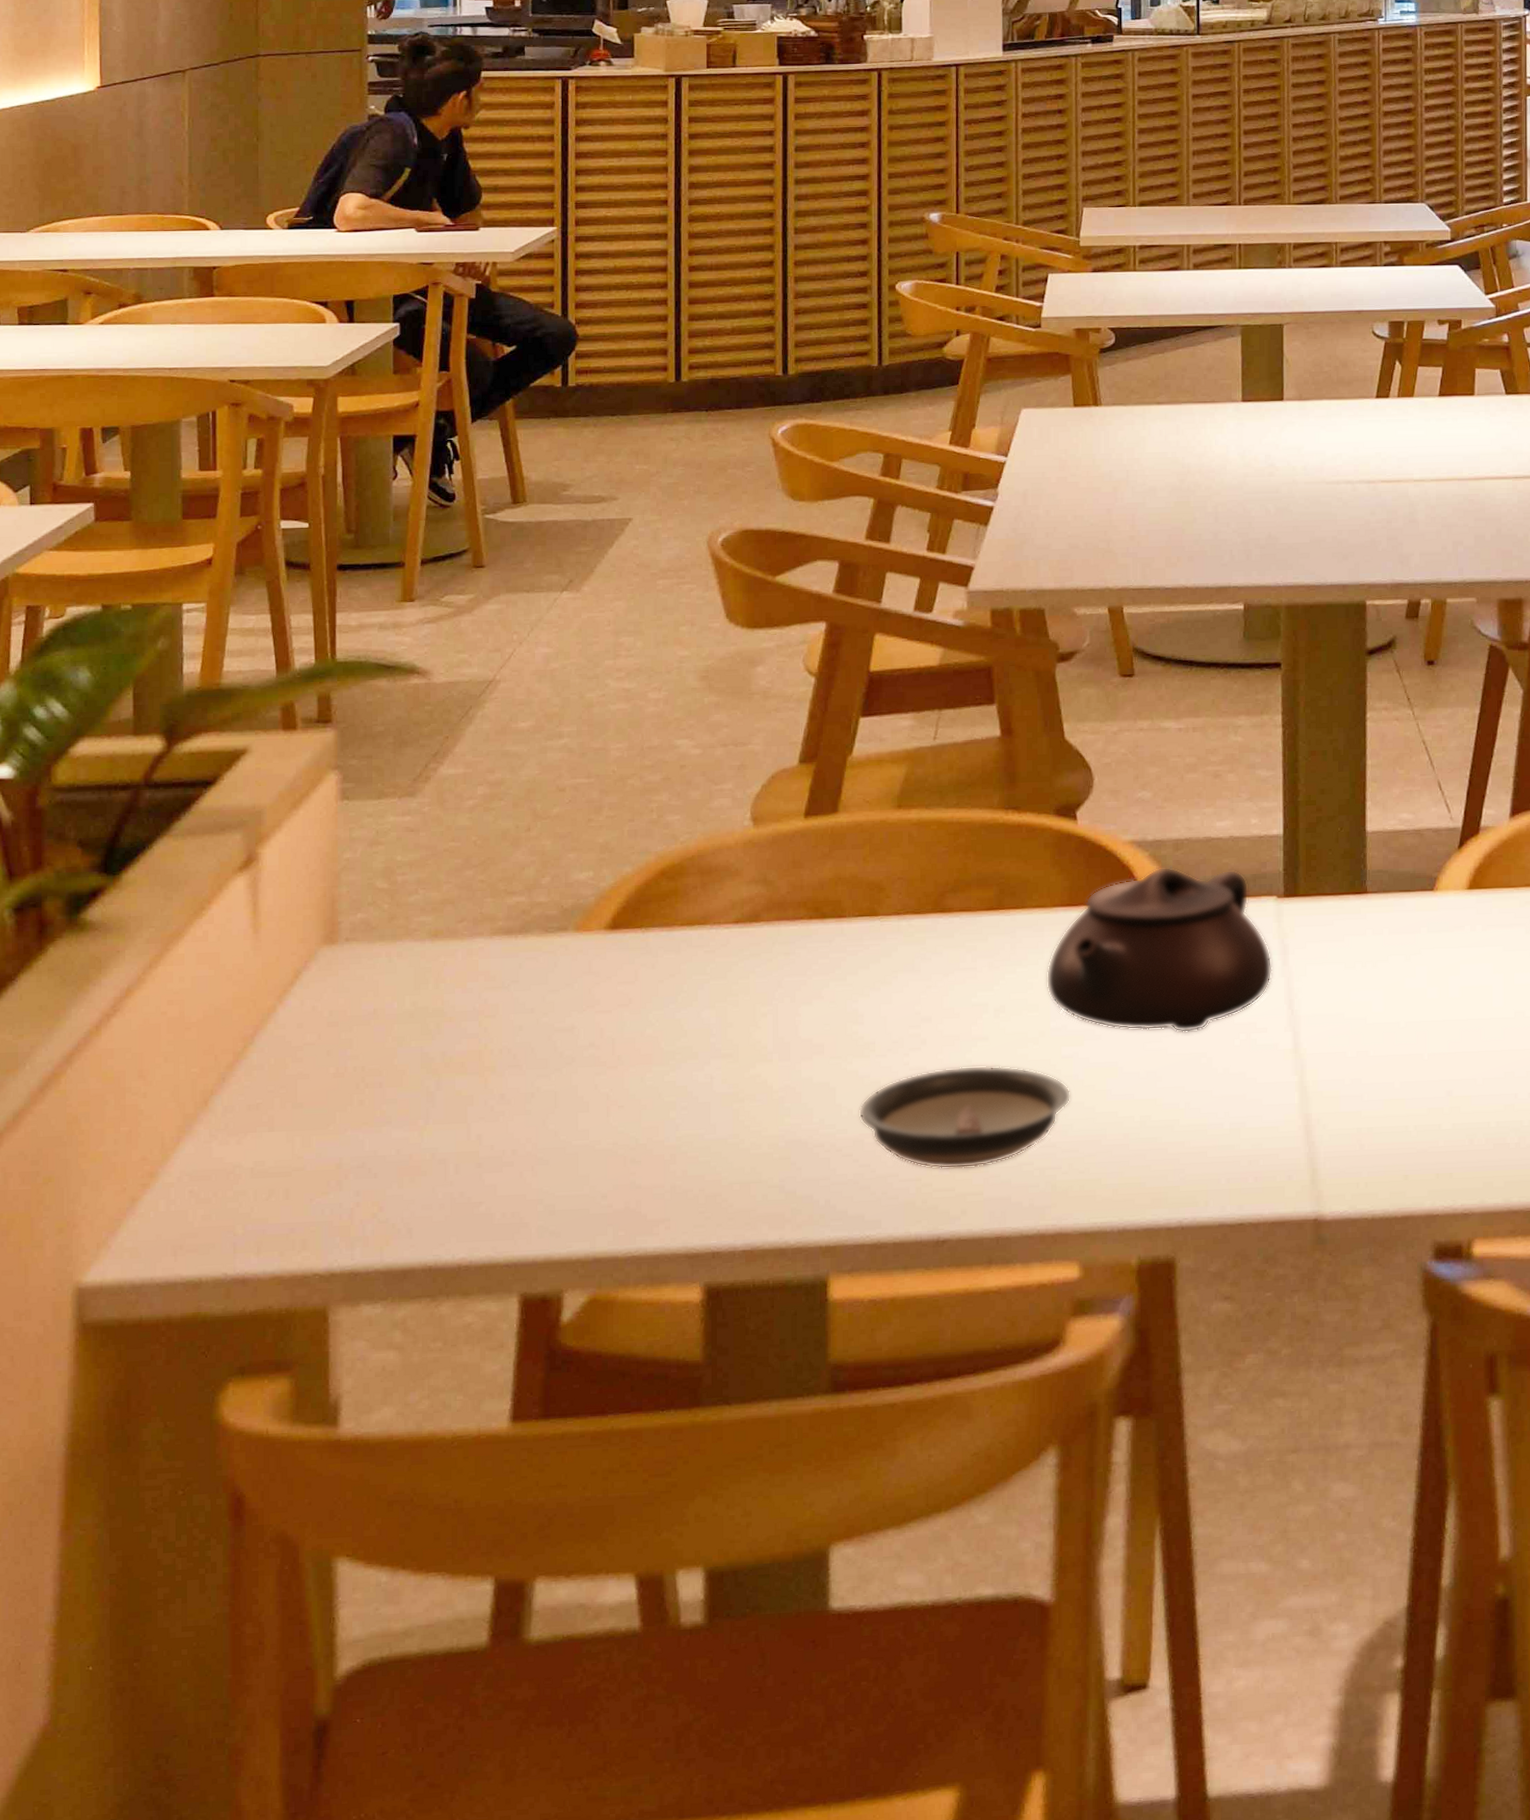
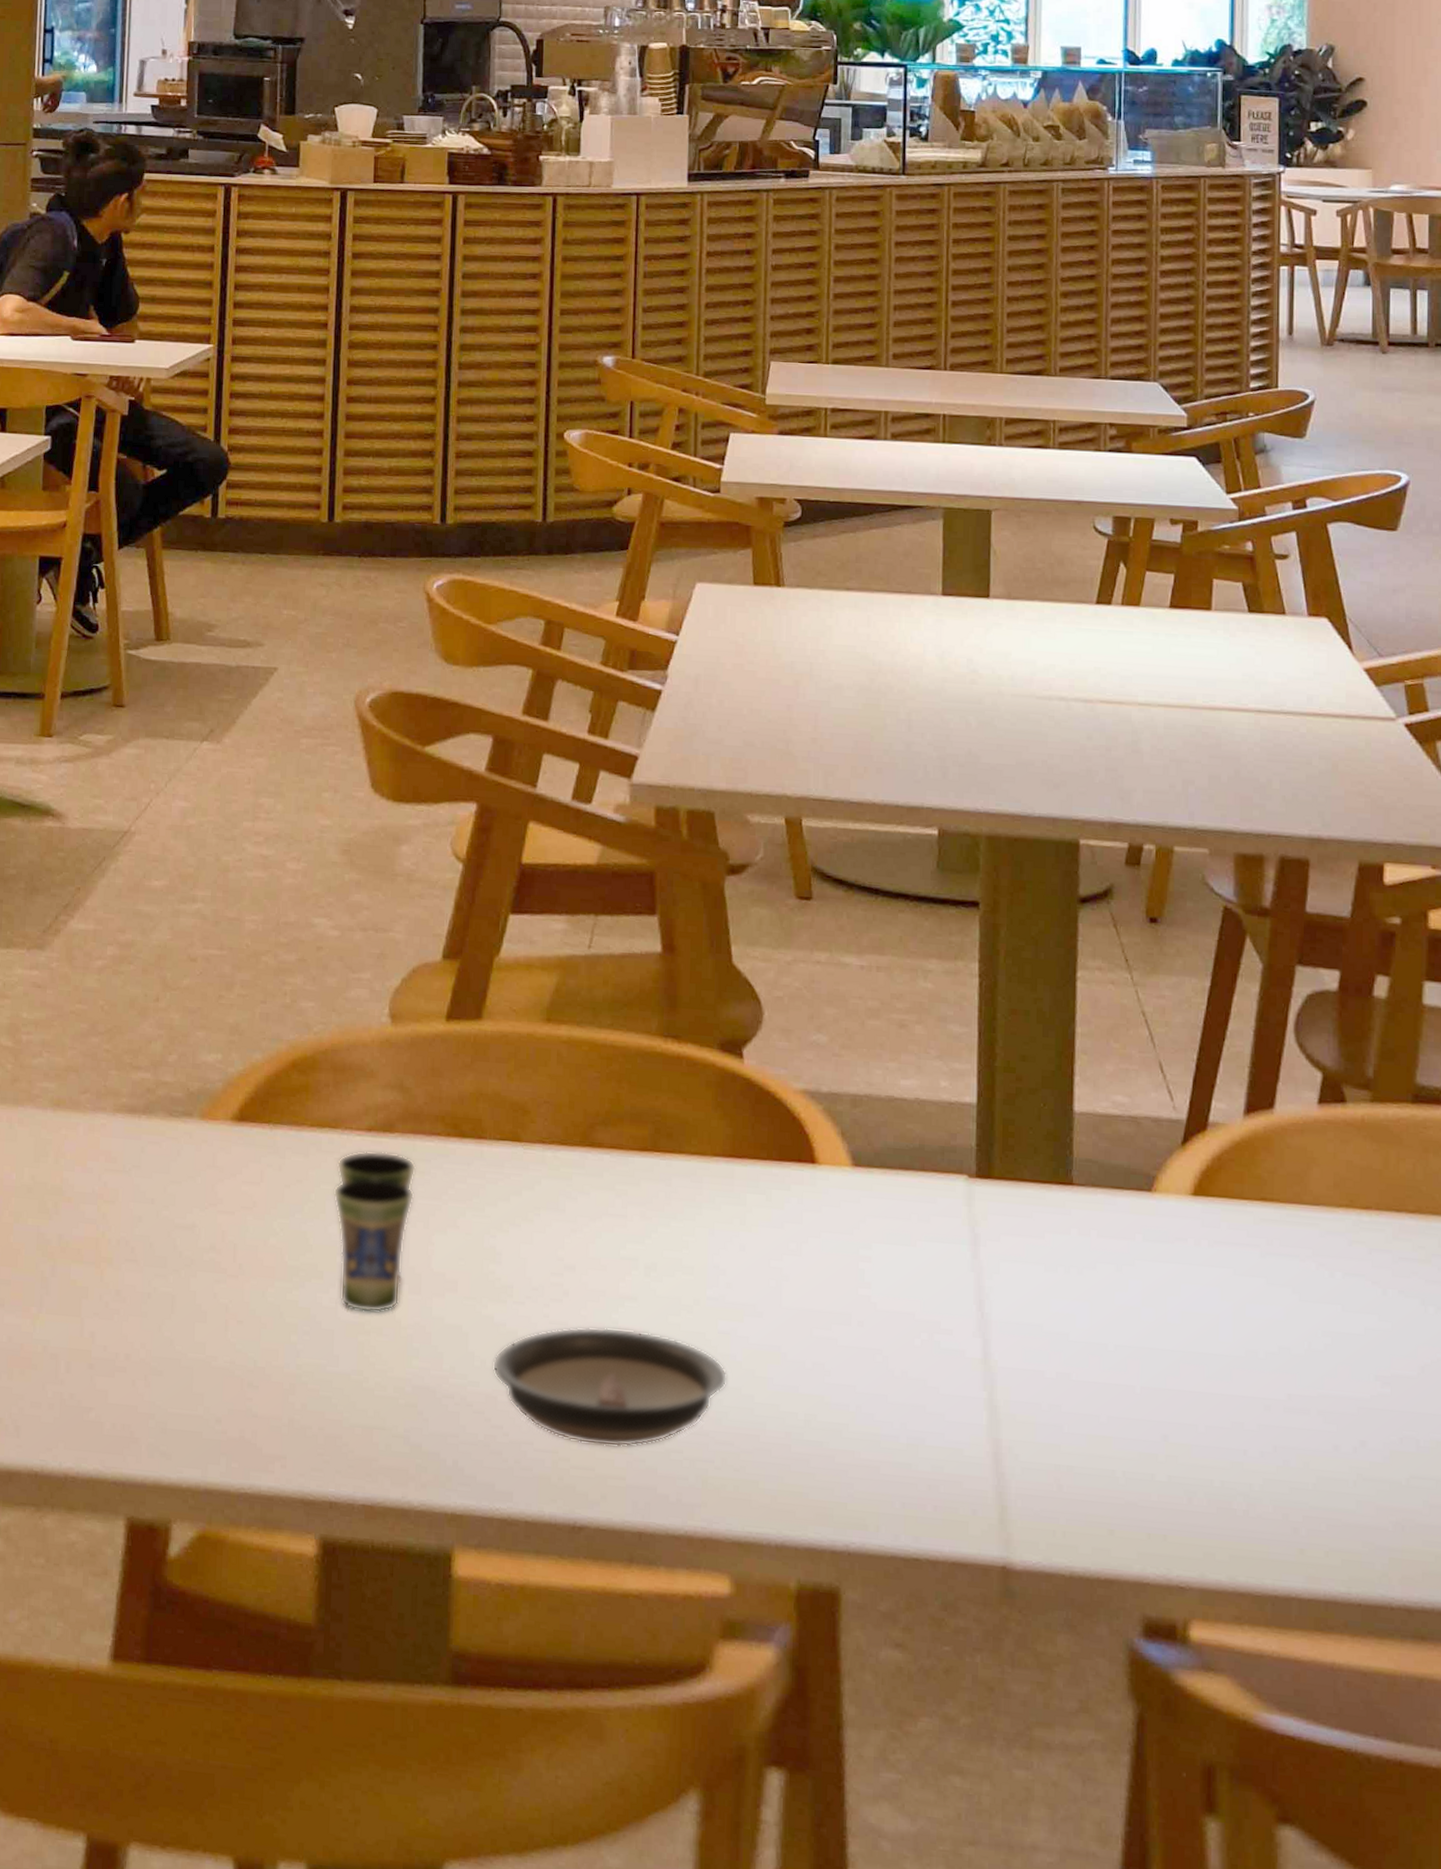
cup: none [704,940,781,1083] -> present [333,1150,416,1313]
teapot: present [1046,867,1272,1033] -> none [703,1124,961,1324]

